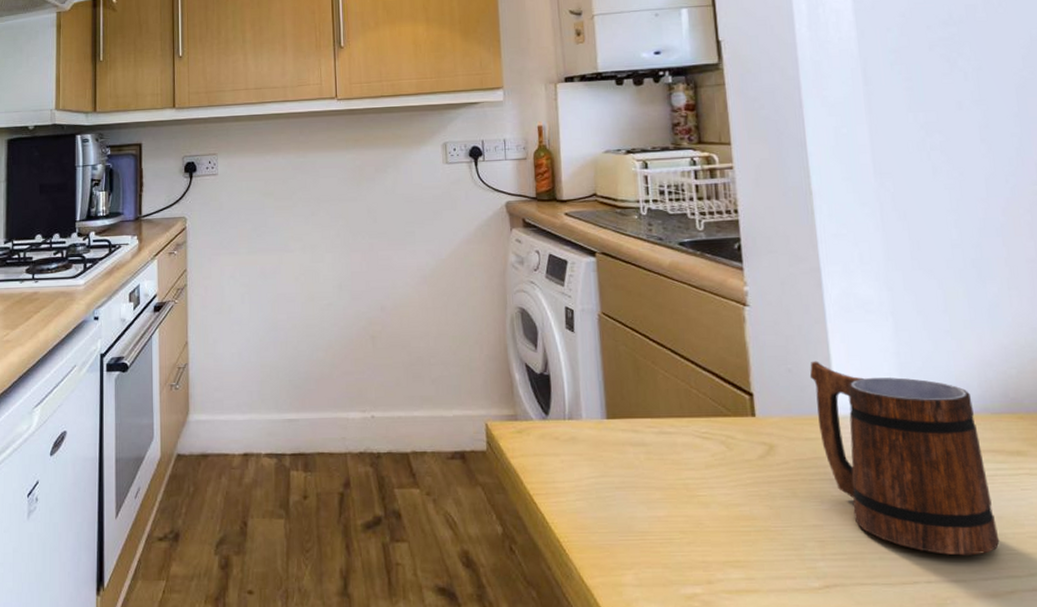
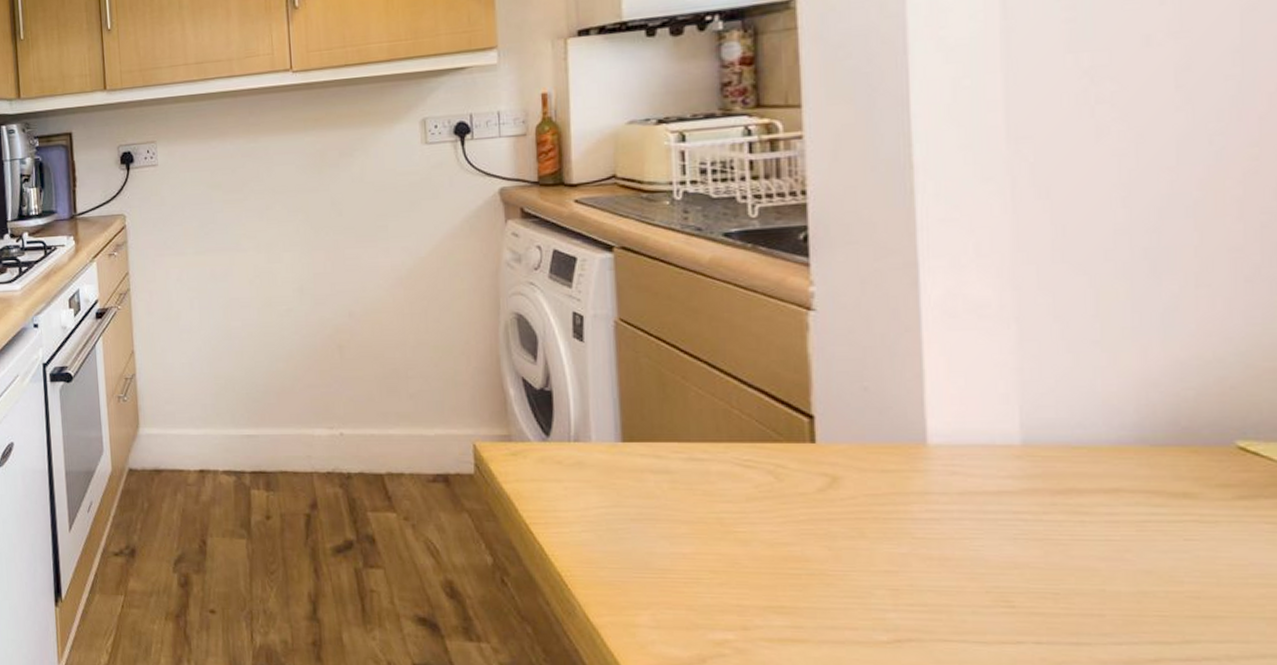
mug: present [809,361,1000,556] -> none [892,377,1145,615]

